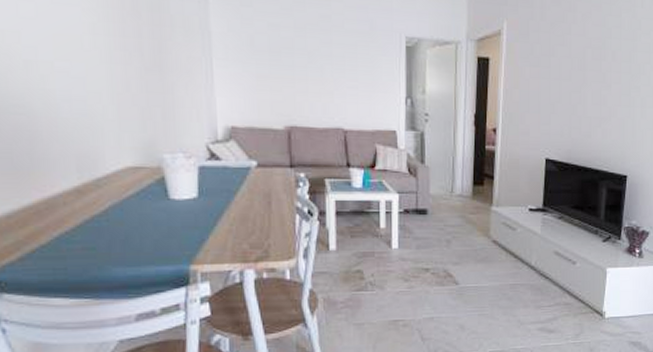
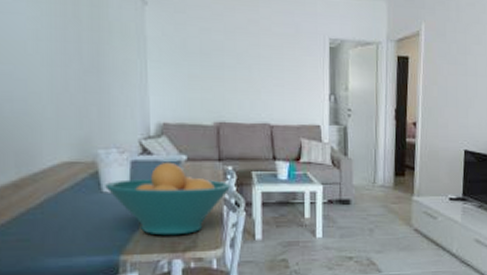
fruit bowl: none [172,168,304,245] -> present [105,162,232,236]

